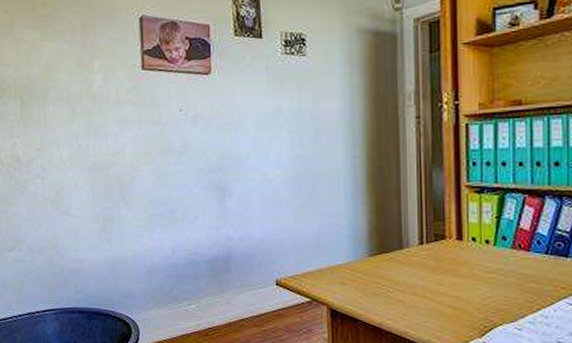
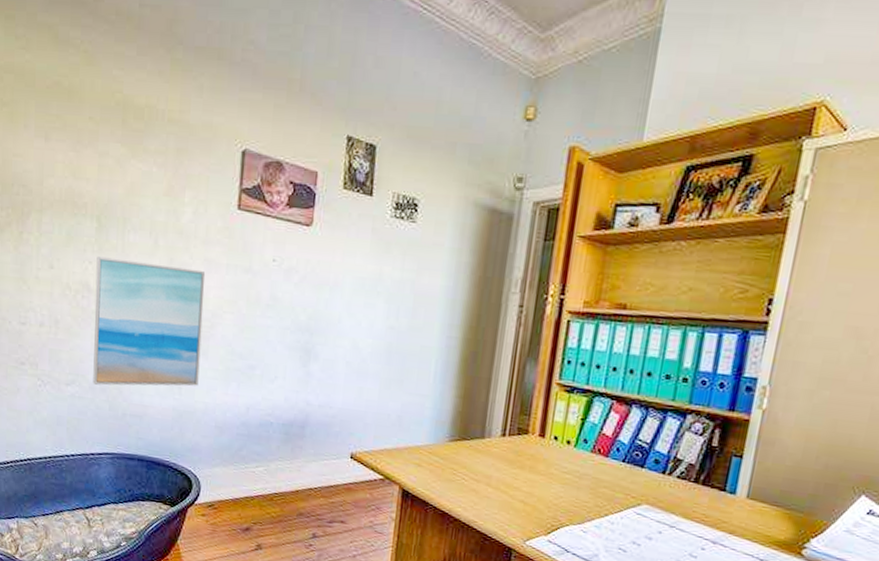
wall art: none [23,129,126,247] -> present [93,256,206,387]

